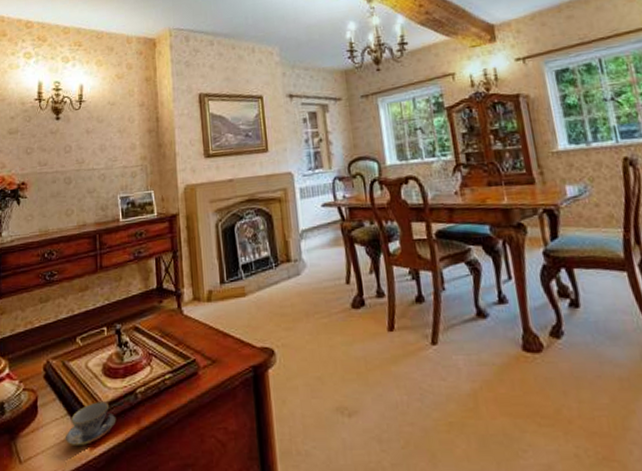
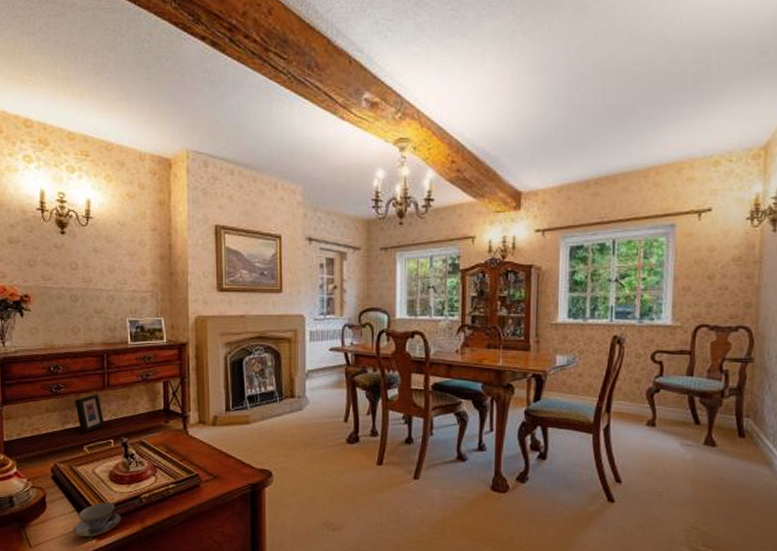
picture frame: none [68,278,98,323] -> present [74,394,105,433]

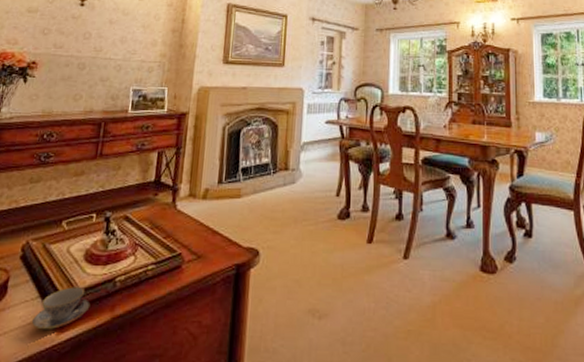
picture frame: present [74,394,105,433] -> none [62,163,90,206]

